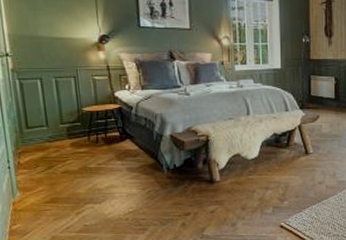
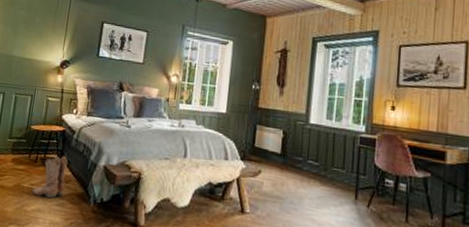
boots: none [100,132,135,174] -> present [32,155,68,199]

